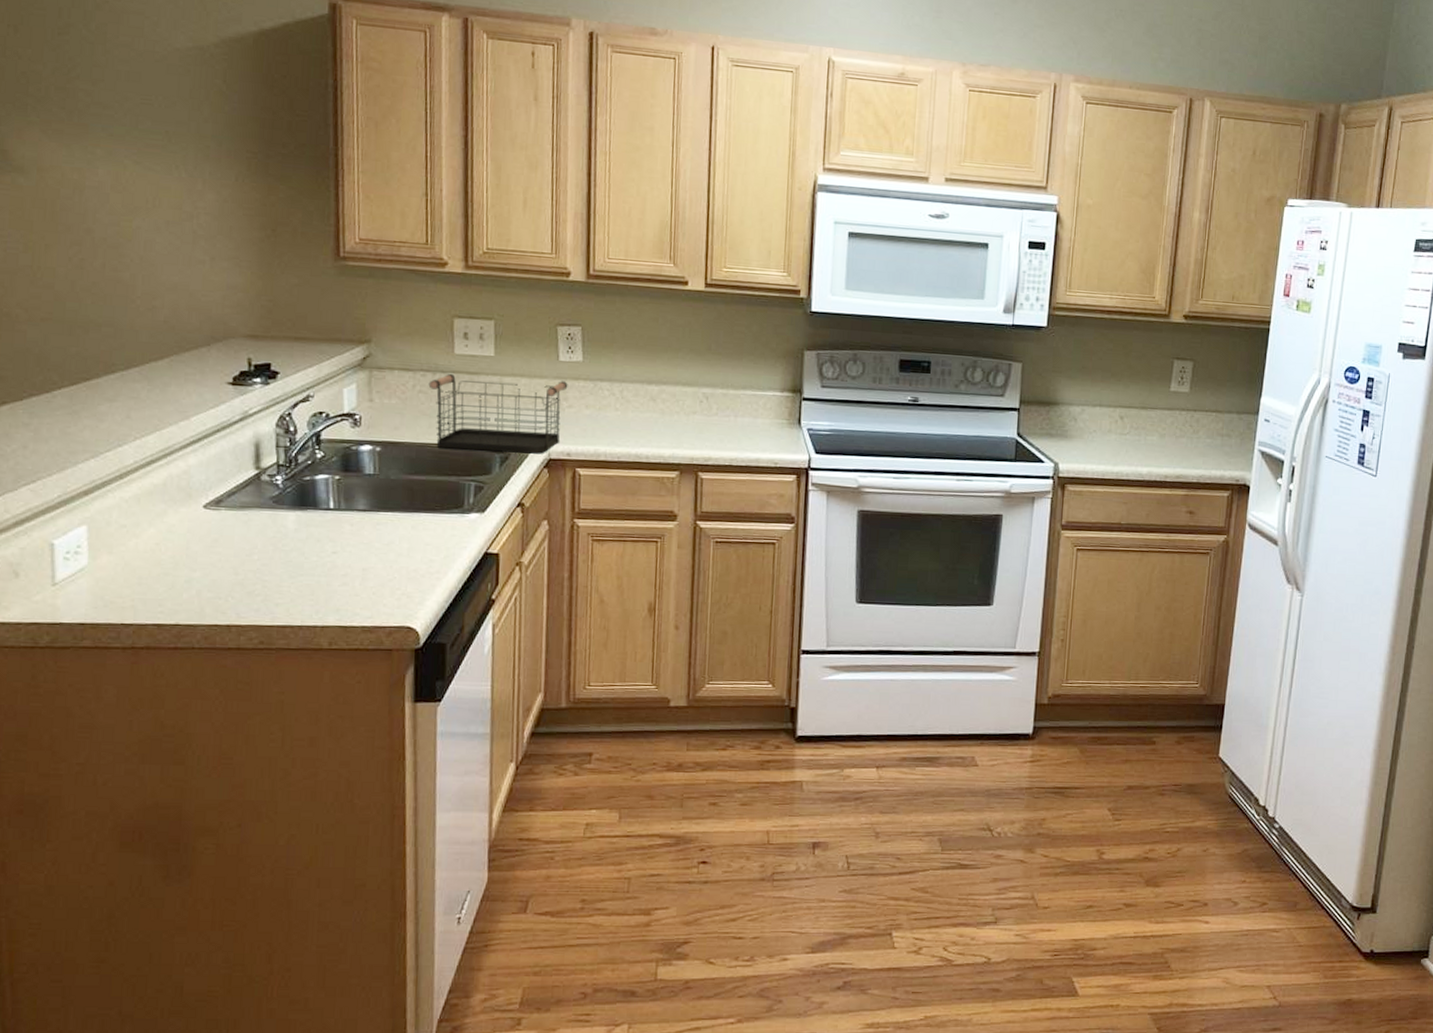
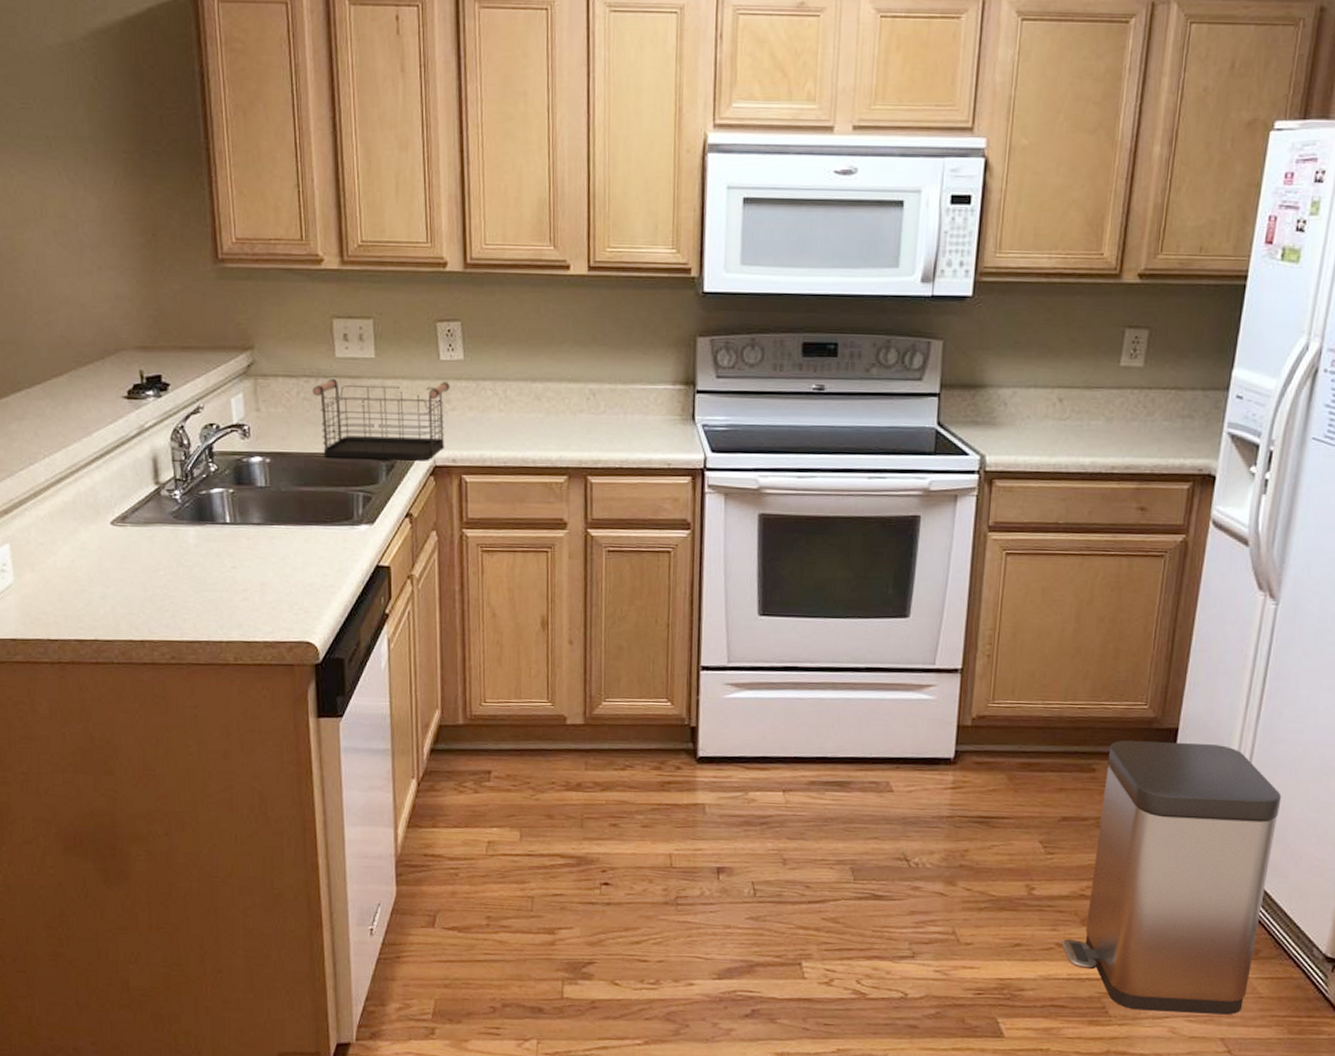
pedal bin: none [1128,716,1312,964] -> present [1061,740,1282,1015]

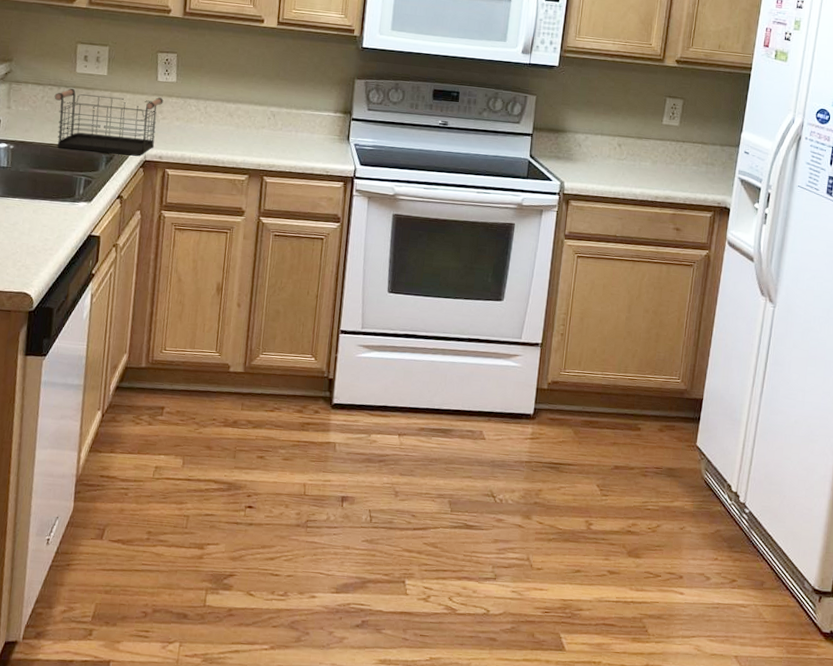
pedal bin: present [1061,740,1282,1015] -> none [612,406,780,636]

